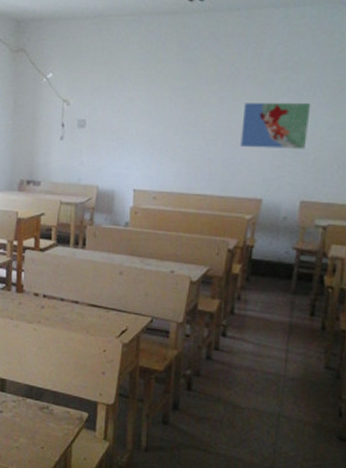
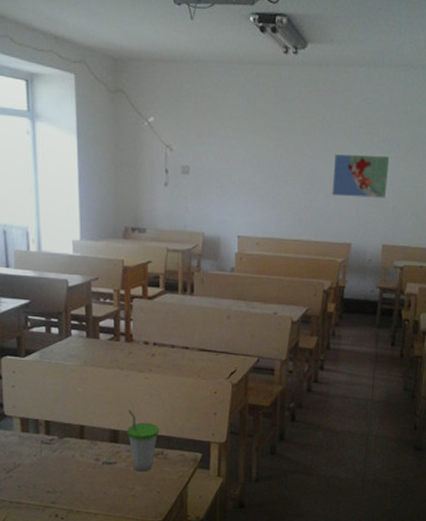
cup: none [13,359,46,425] -> present [127,409,160,472]

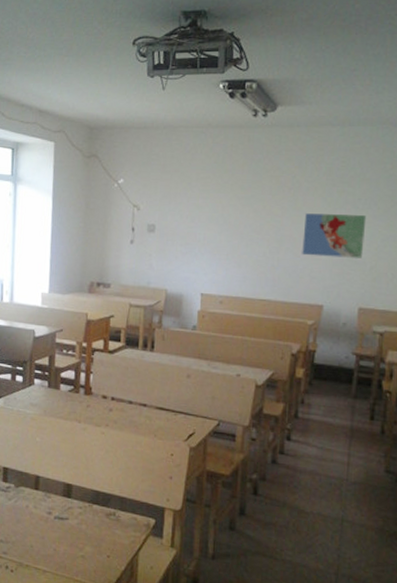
cup: present [127,409,160,472] -> none [80,464,113,532]

